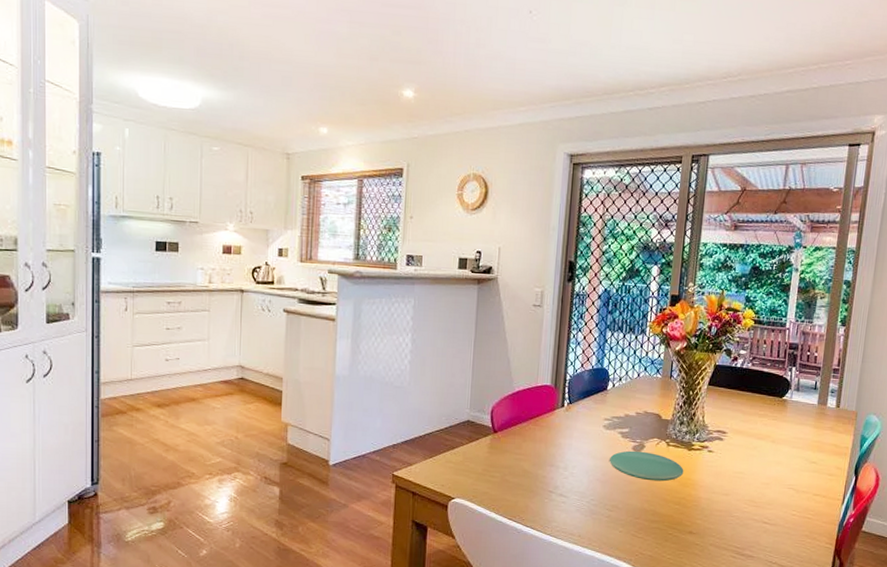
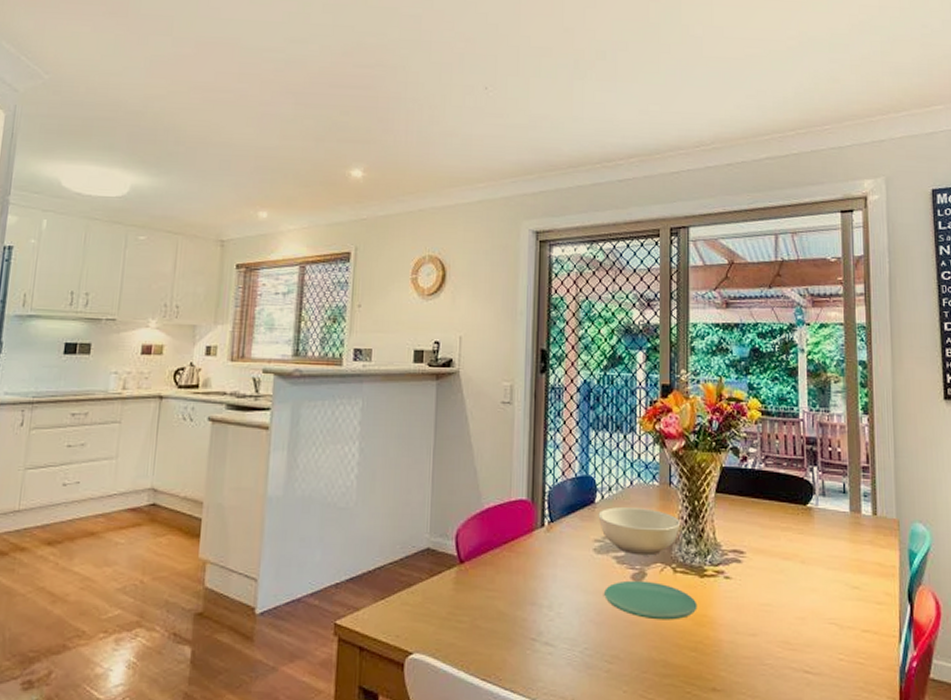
bowl: none [609,394,677,433] -> present [598,507,681,556]

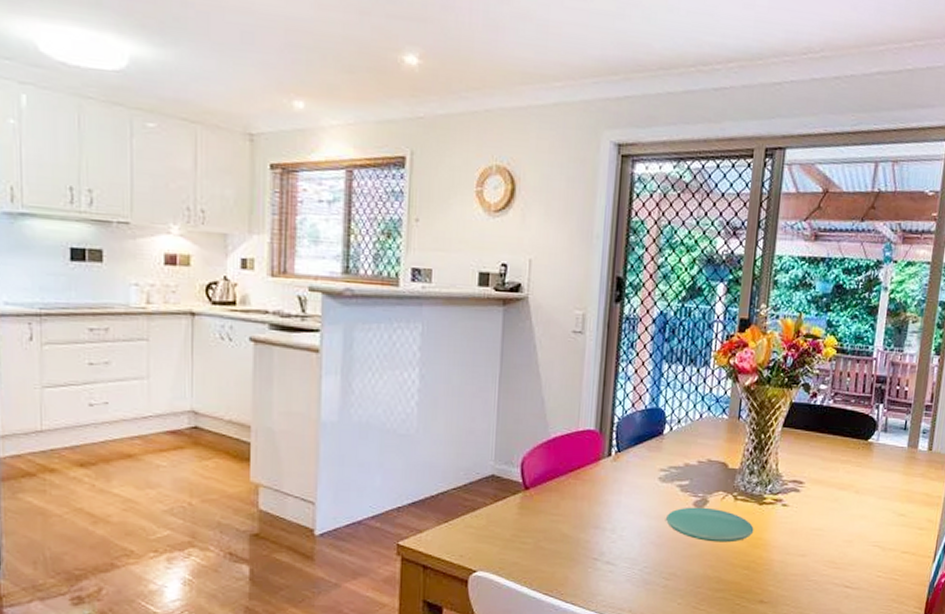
bowl: present [598,507,681,556] -> none [665,439,746,485]

